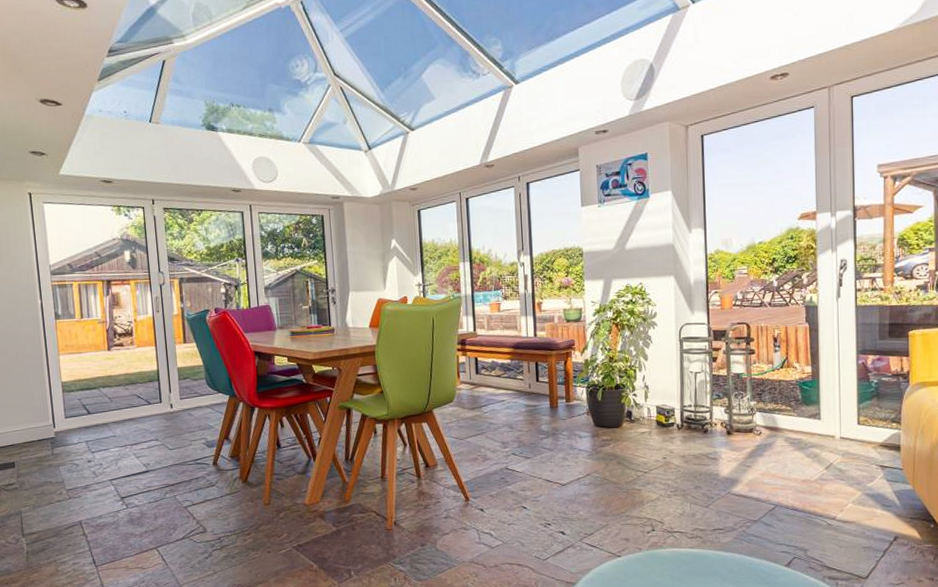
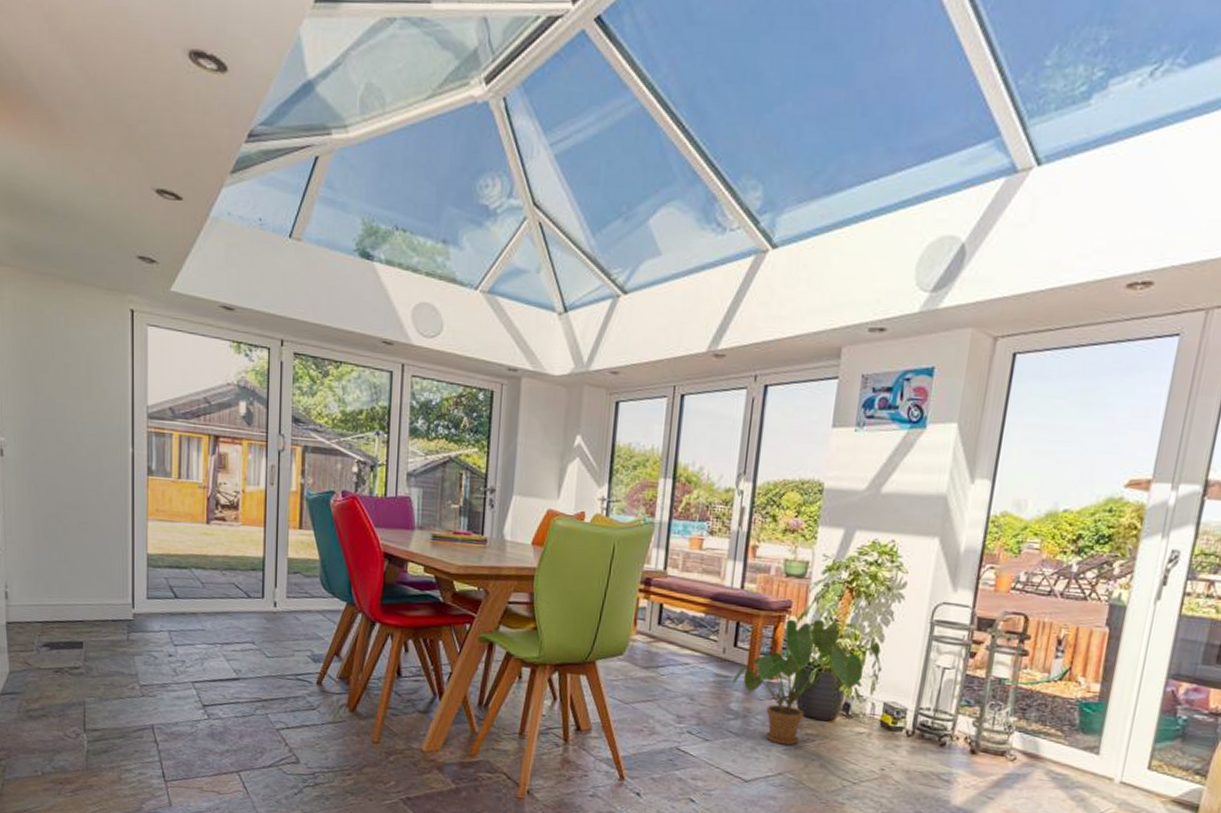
house plant: none [539,350,651,452] -> present [731,619,883,746]

